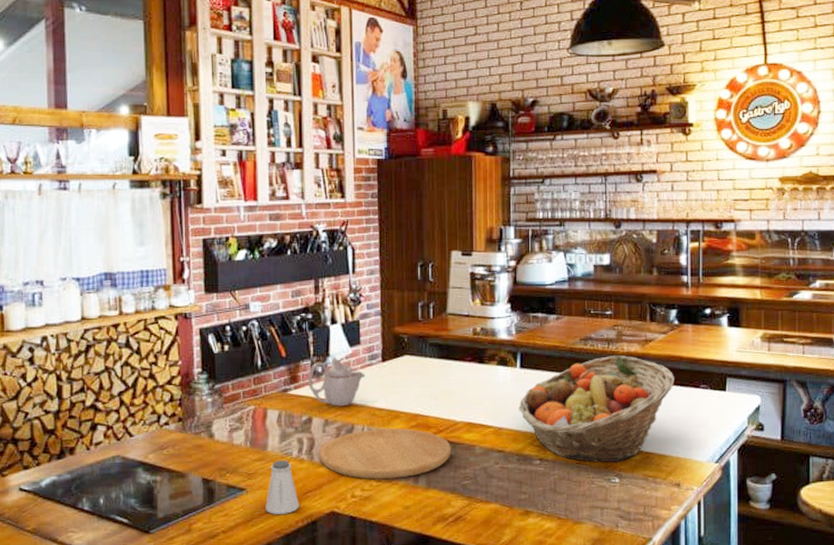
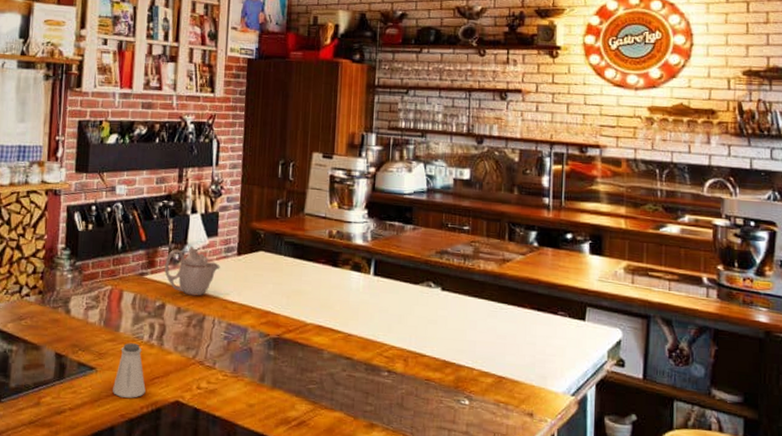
cutting board: present [319,428,451,479] -> none [169,321,299,375]
fruit basket: present [519,354,674,463] -> none [370,271,531,384]

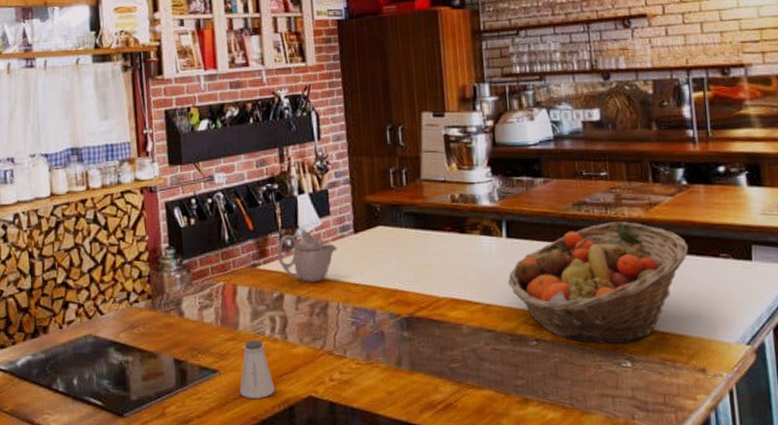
fruit basket: none [370,271,531,384] -> present [508,221,688,344]

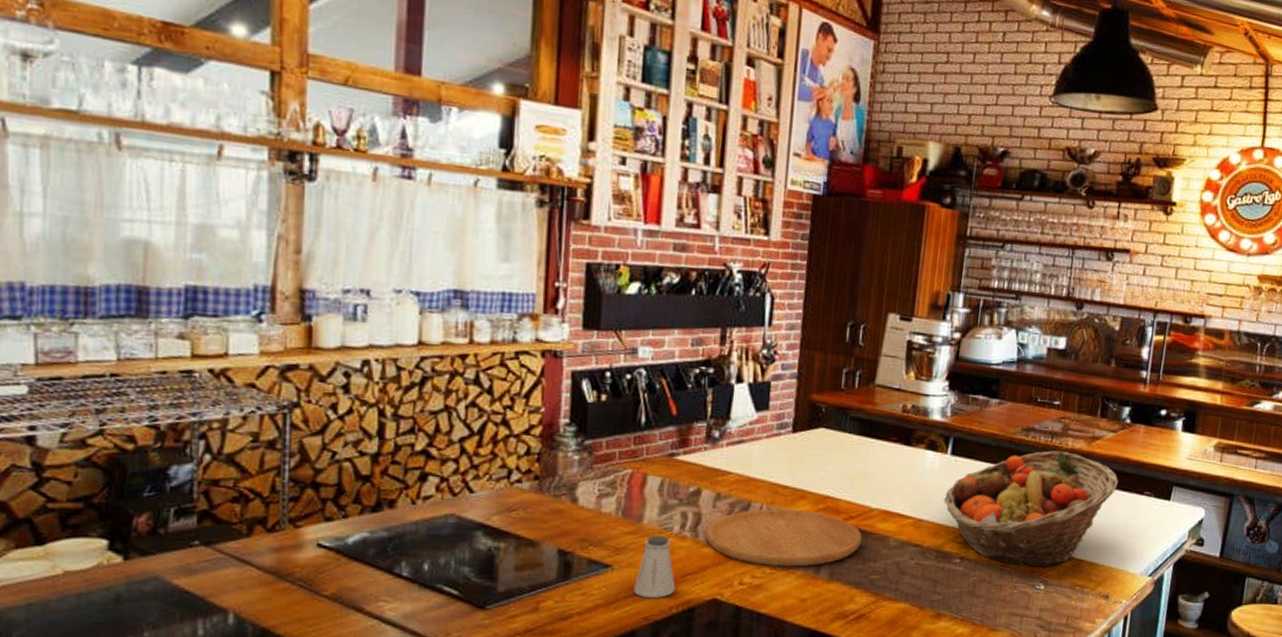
teapot: present [277,228,337,283] -> none [701,421,771,480]
cutting board: none [293,305,436,361] -> present [705,508,862,567]

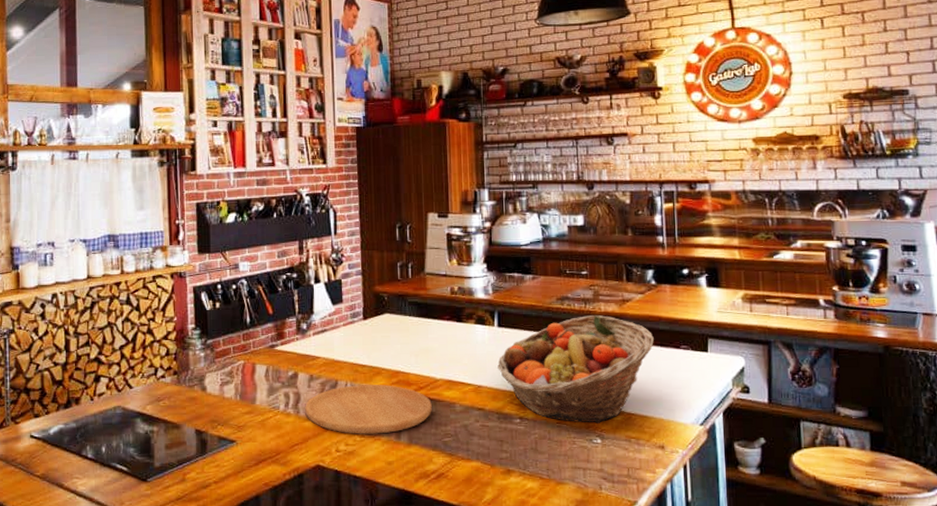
saltshaker: present [634,535,676,598] -> none [254,414,286,466]

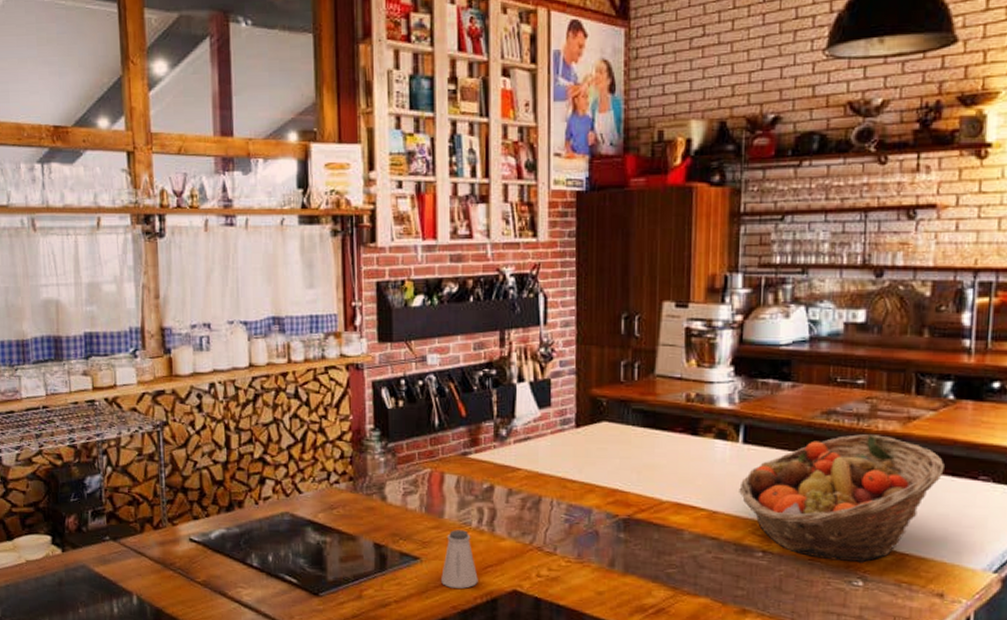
saltshaker: none [254,414,286,466] -> present [441,530,478,589]
cutting board: present [305,385,432,434] -> none [502,503,655,560]

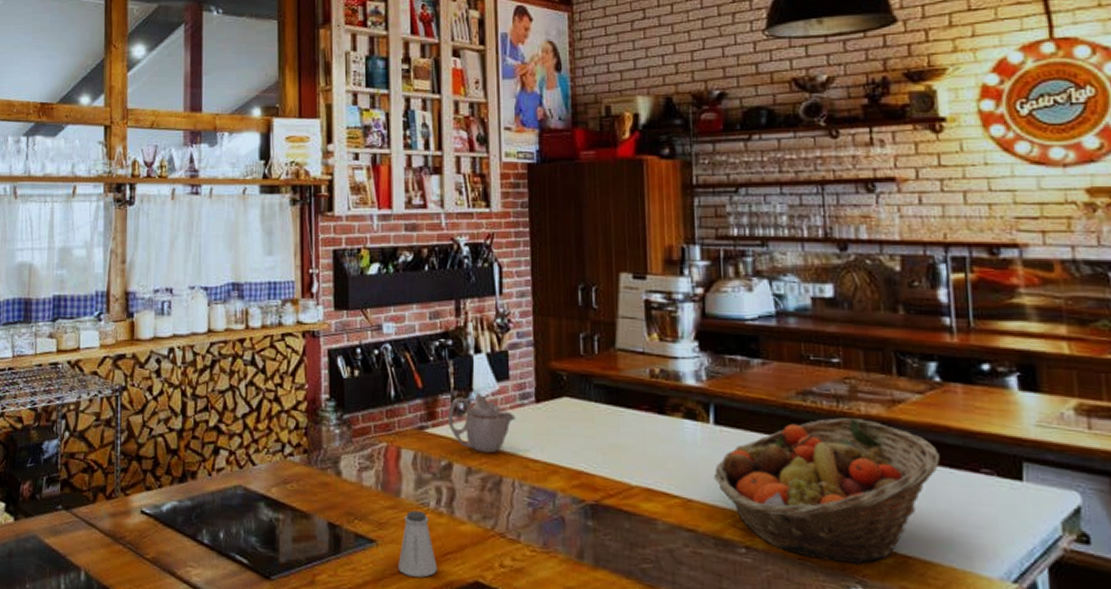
teapot: none [491,419,556,476] -> present [448,392,516,454]

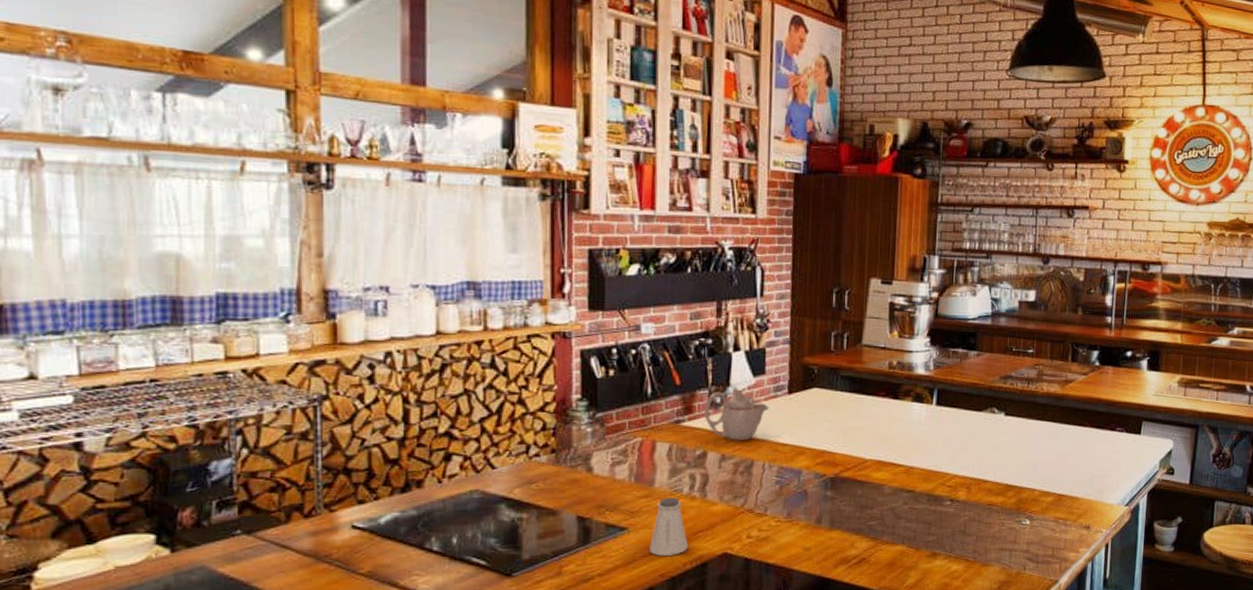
fruit basket: present [714,417,940,565] -> none [932,394,1092,505]

